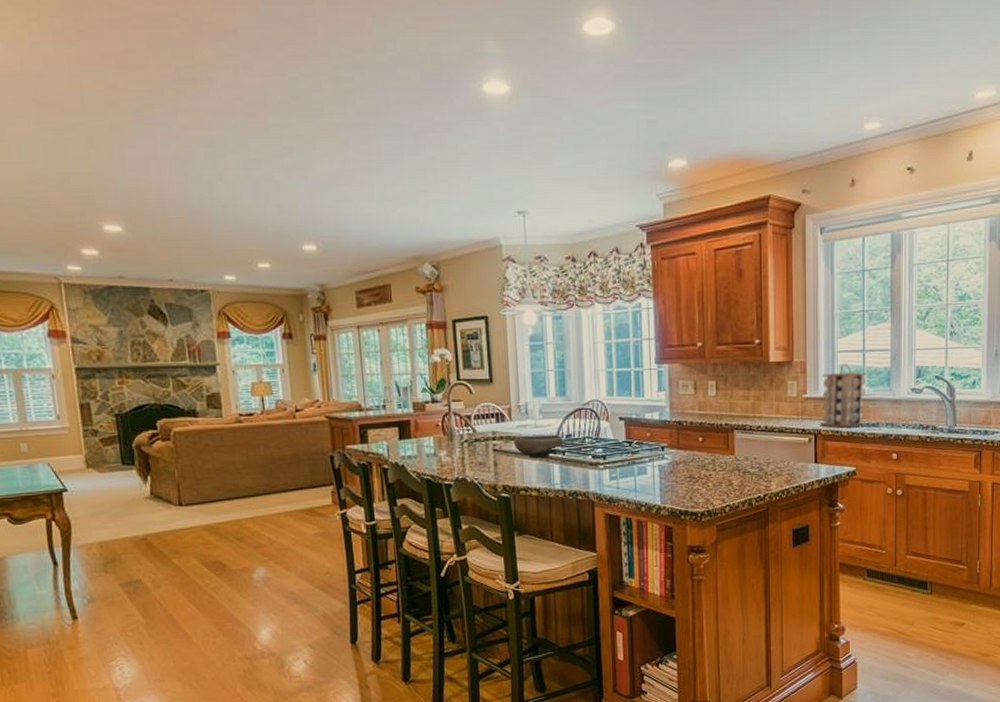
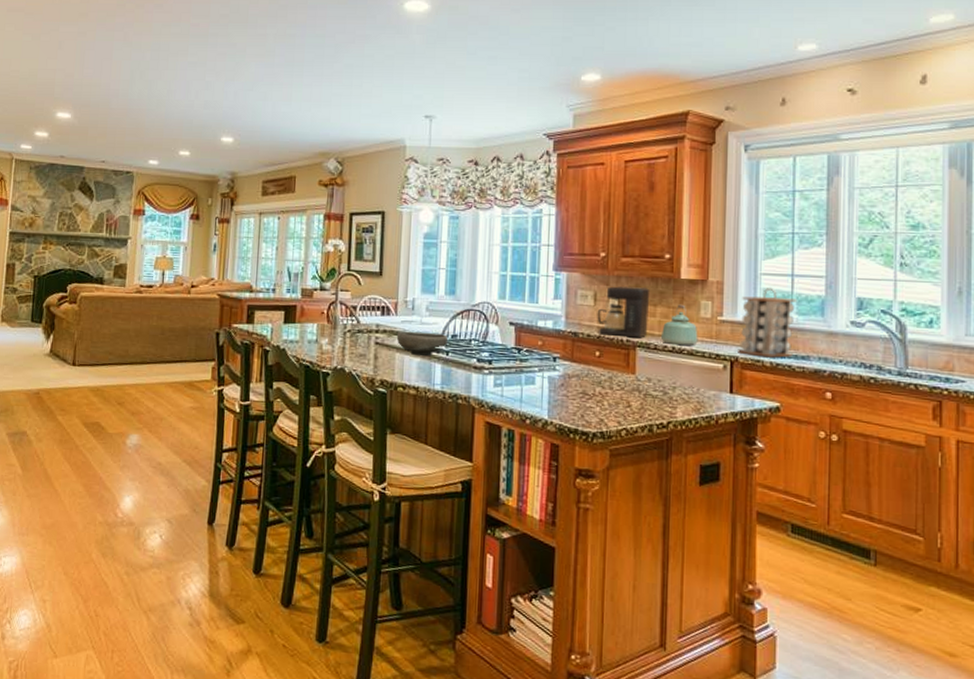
coffee maker: none [698,373,743,422] -> present [597,286,649,338]
kettle: none [754,386,787,425] -> present [660,304,698,346]

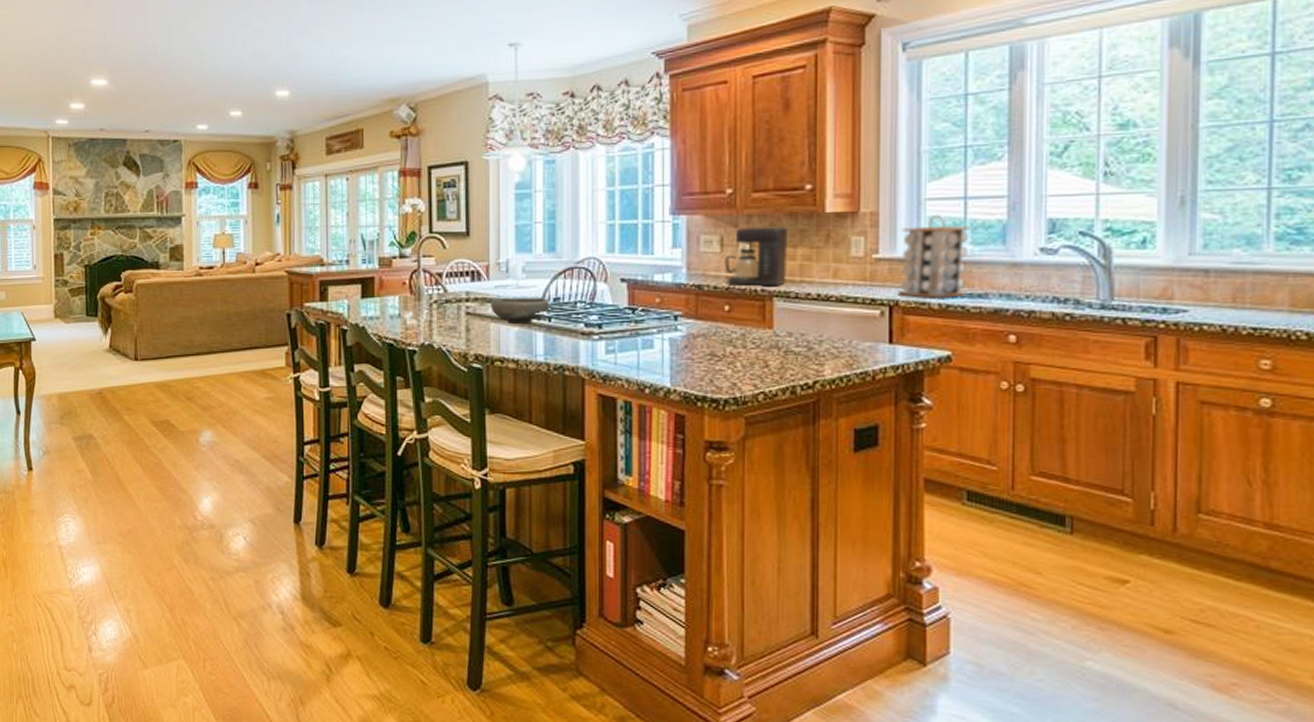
kettle: present [660,304,698,346] -> none [802,243,849,292]

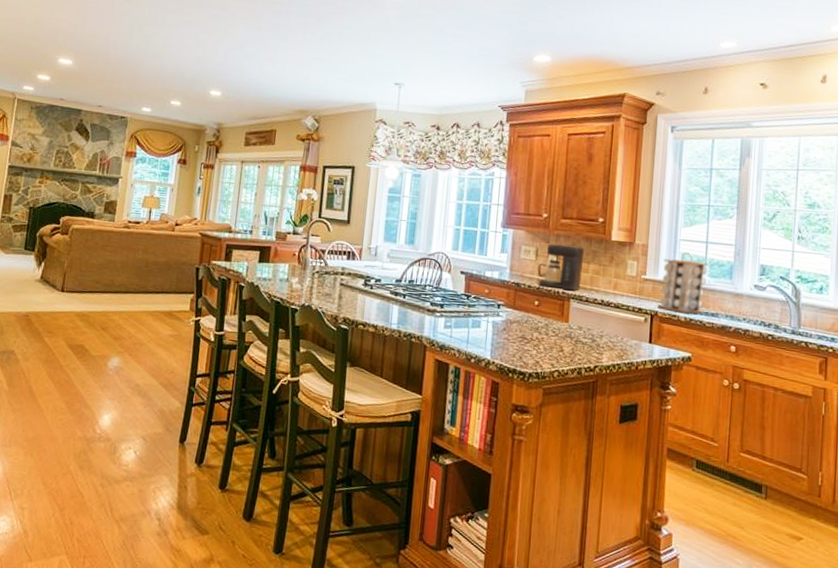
bowl: present [490,297,549,325] -> none [359,274,405,299]

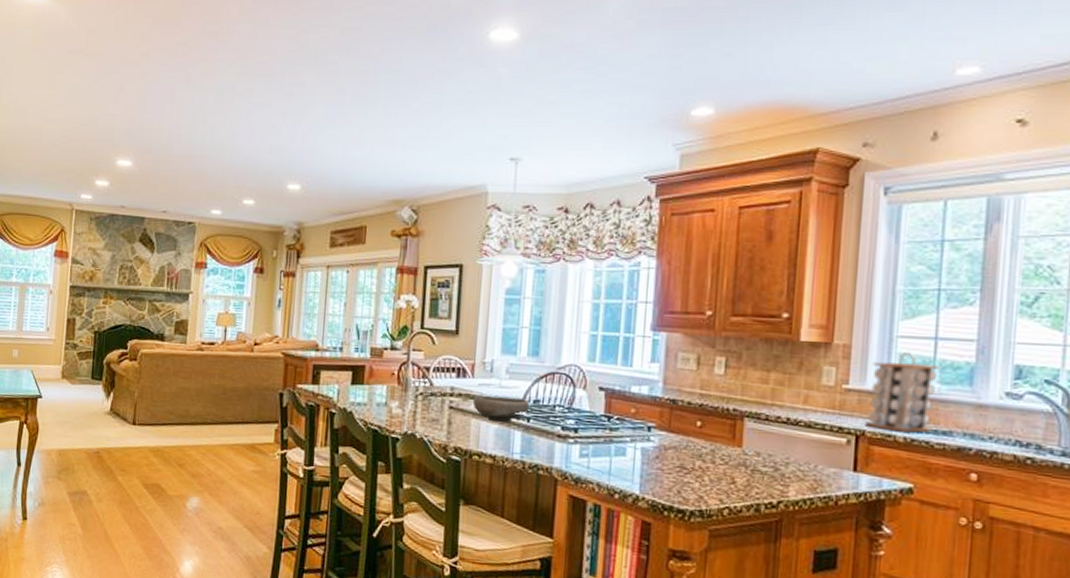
bowl: none [359,274,405,299] -> present [472,394,529,424]
coffee maker: present [537,244,584,291] -> none [699,349,762,407]

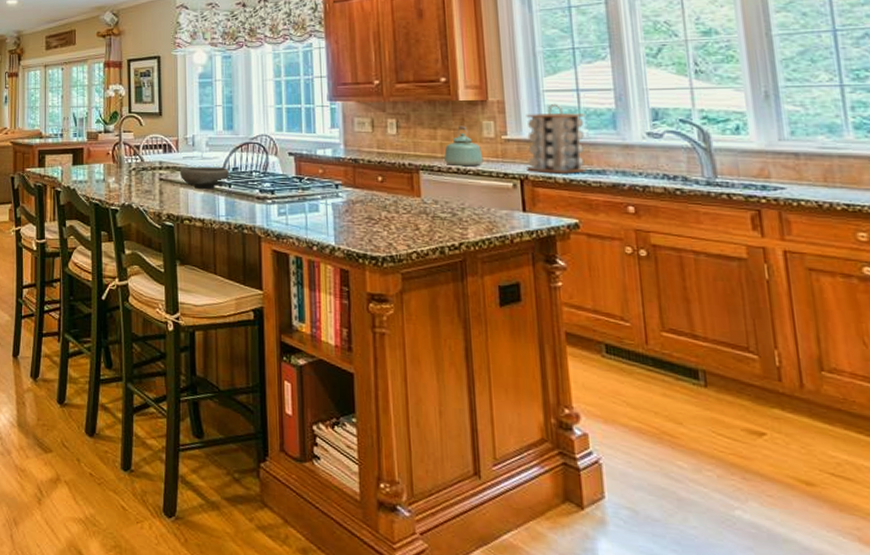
kettle: none [773,370,818,418] -> present [443,125,484,167]

